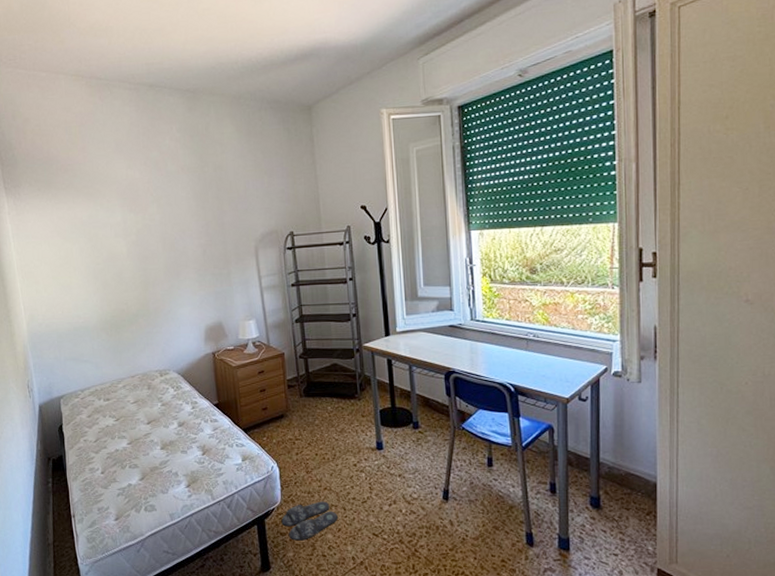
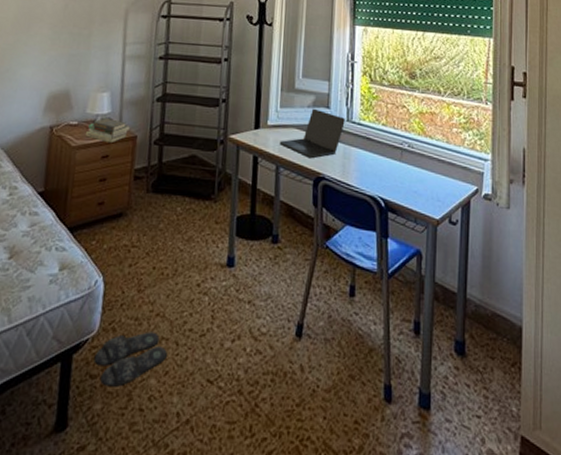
books: none [242,341,277,361] -> present [86,118,130,144]
laptop: none [409,312,469,357] -> present [279,108,345,159]

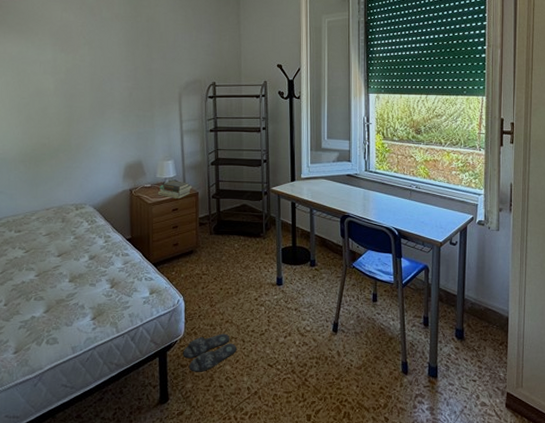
laptop: present [279,108,345,159] -> none [312,162,364,202]

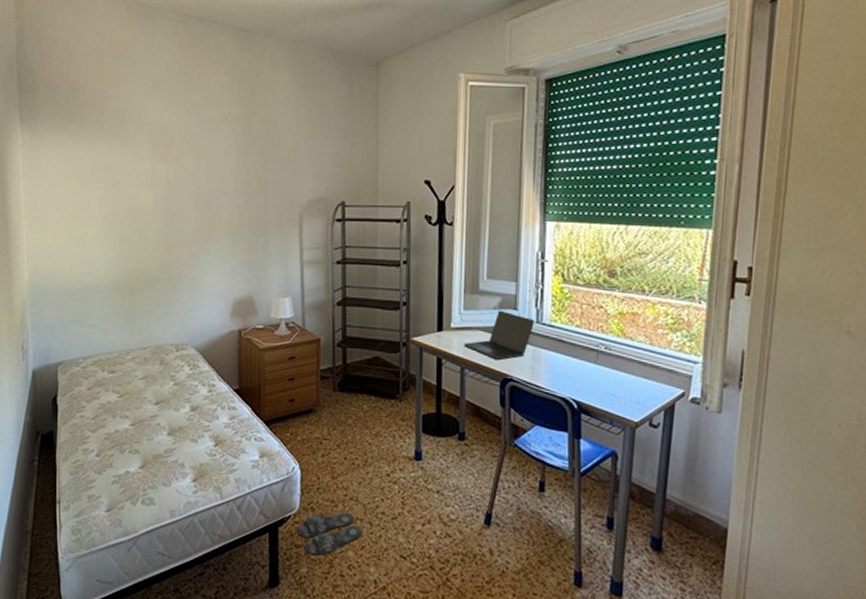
books: present [158,181,192,200] -> none [272,322,313,346]
laptop: none [312,162,364,202] -> present [464,310,534,361]

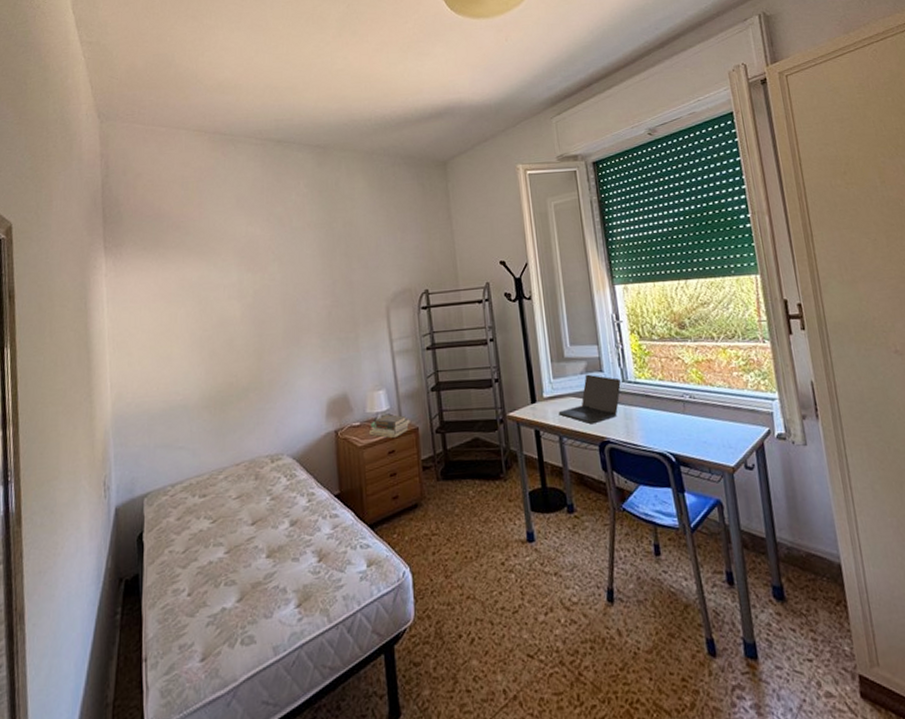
books: none [272,322,313,346] -> present [370,414,410,439]
slippers: present [297,512,362,556] -> none [415,614,484,672]

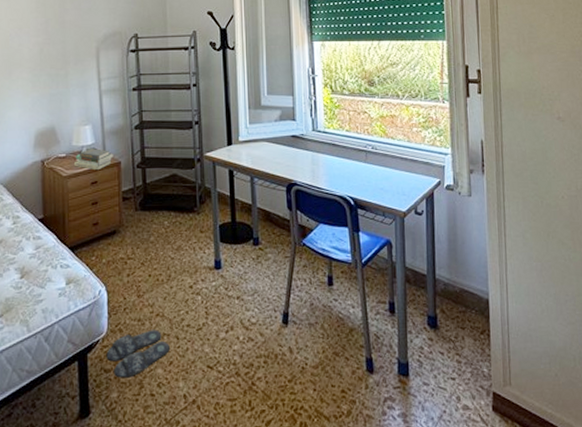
slippers: none [415,614,484,672] -> present [106,330,170,378]
laptop: present [558,374,621,425] -> none [252,122,311,168]

